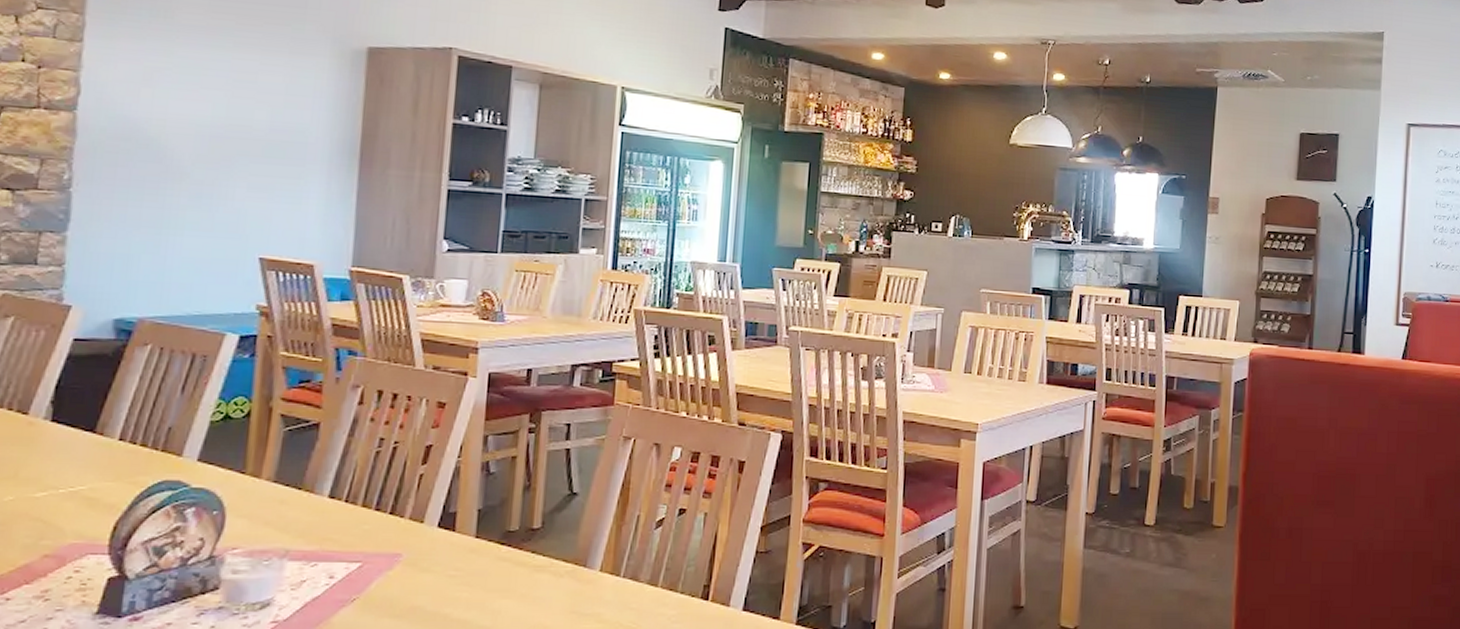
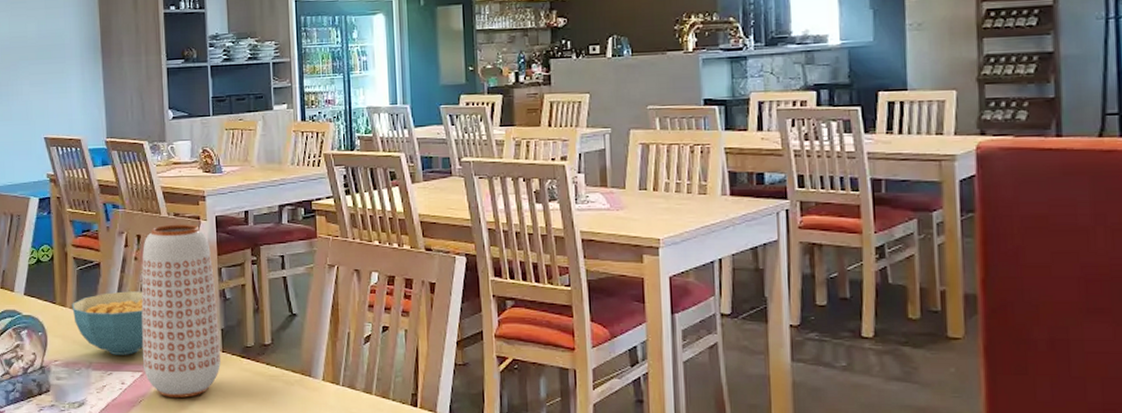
cereal bowl: none [269,460,377,541] -> present [72,291,144,355]
vase: none [363,379,478,594] -> present [141,224,221,398]

